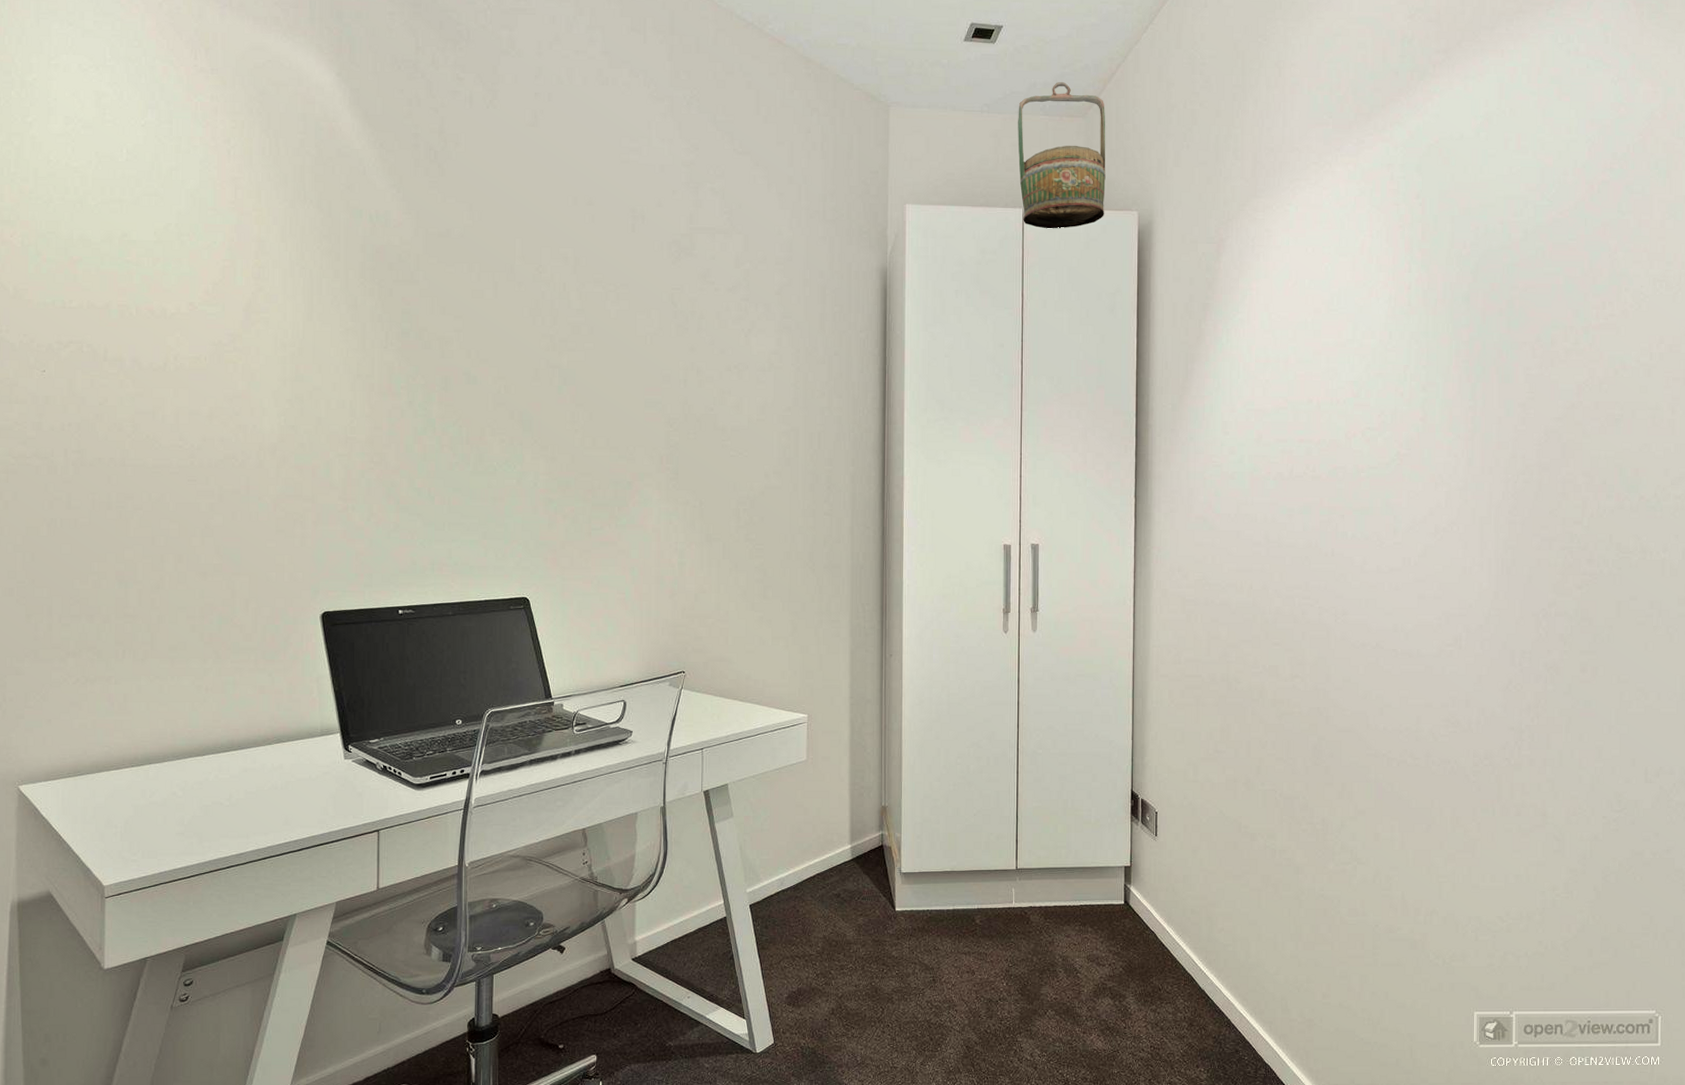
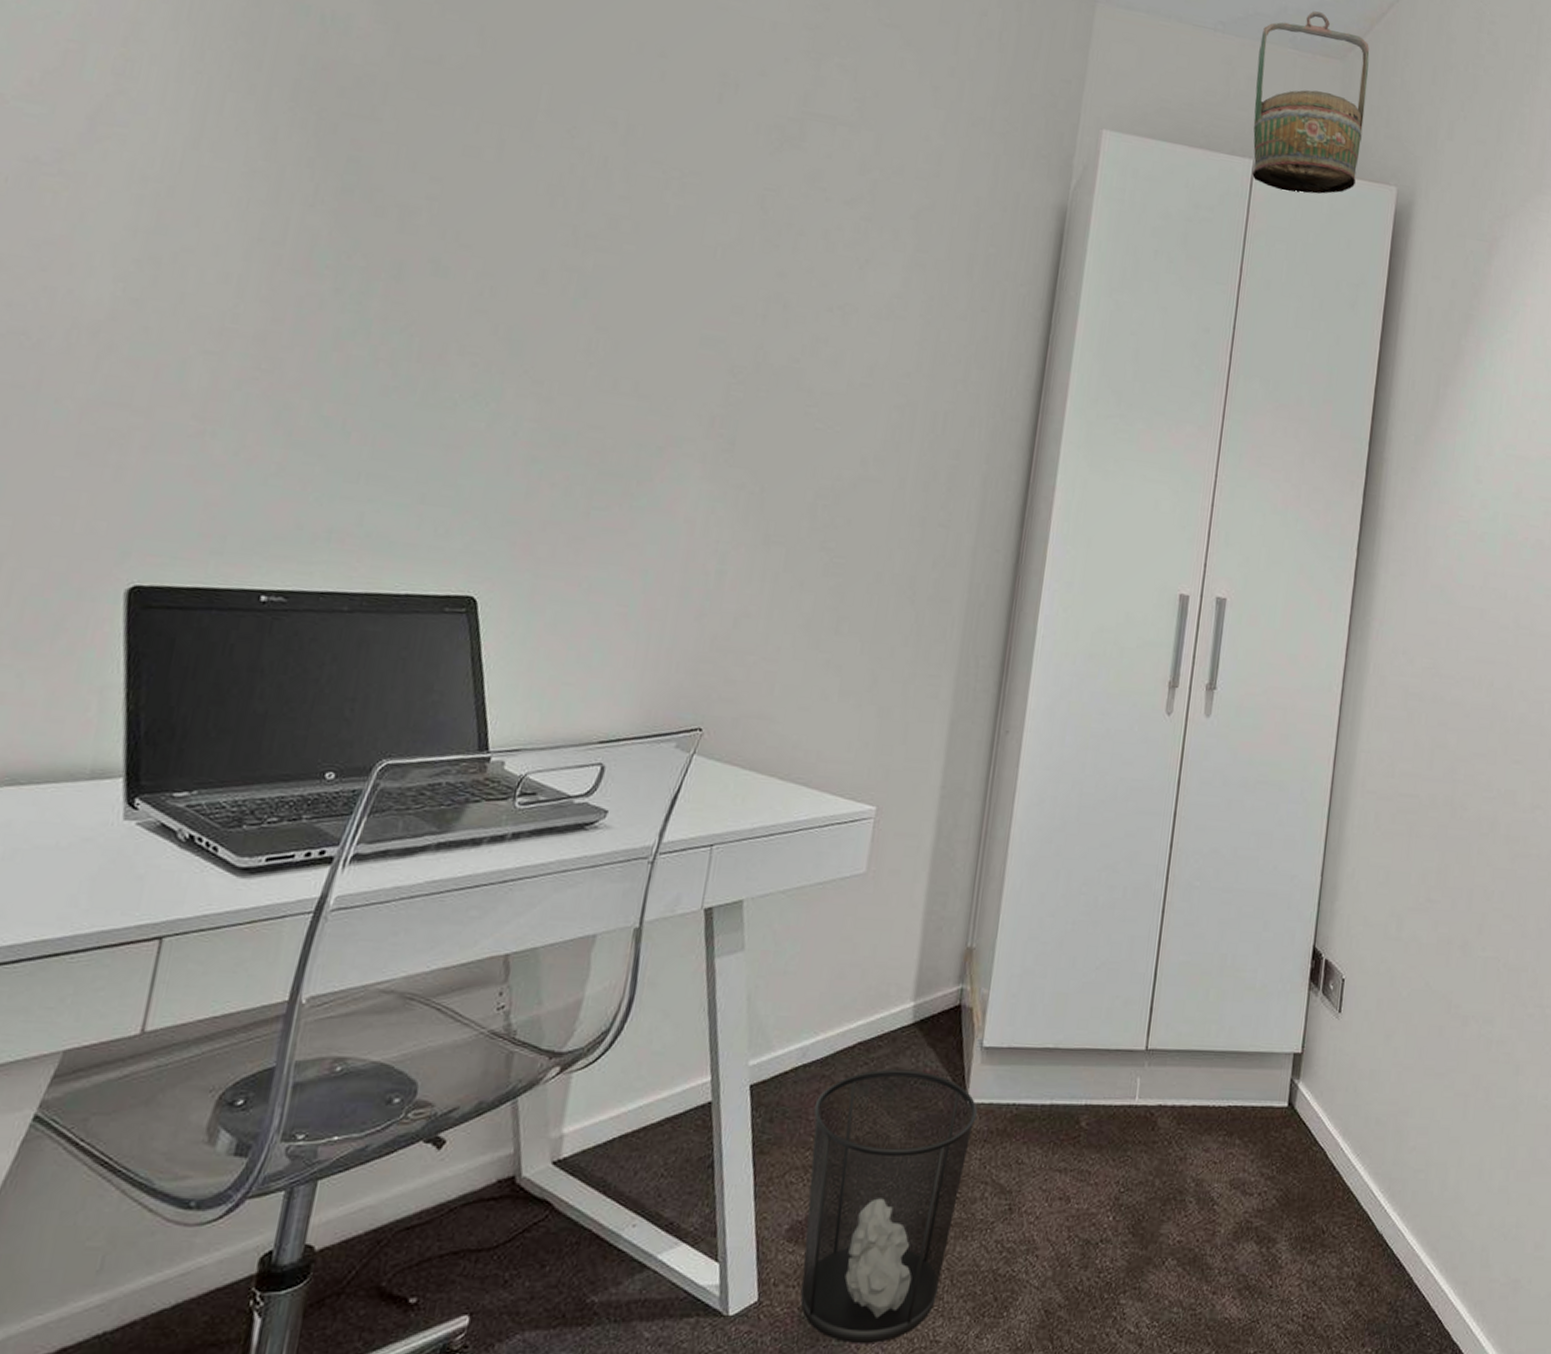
waste bin: none [793,890,903,1069] -> present [800,1069,978,1343]

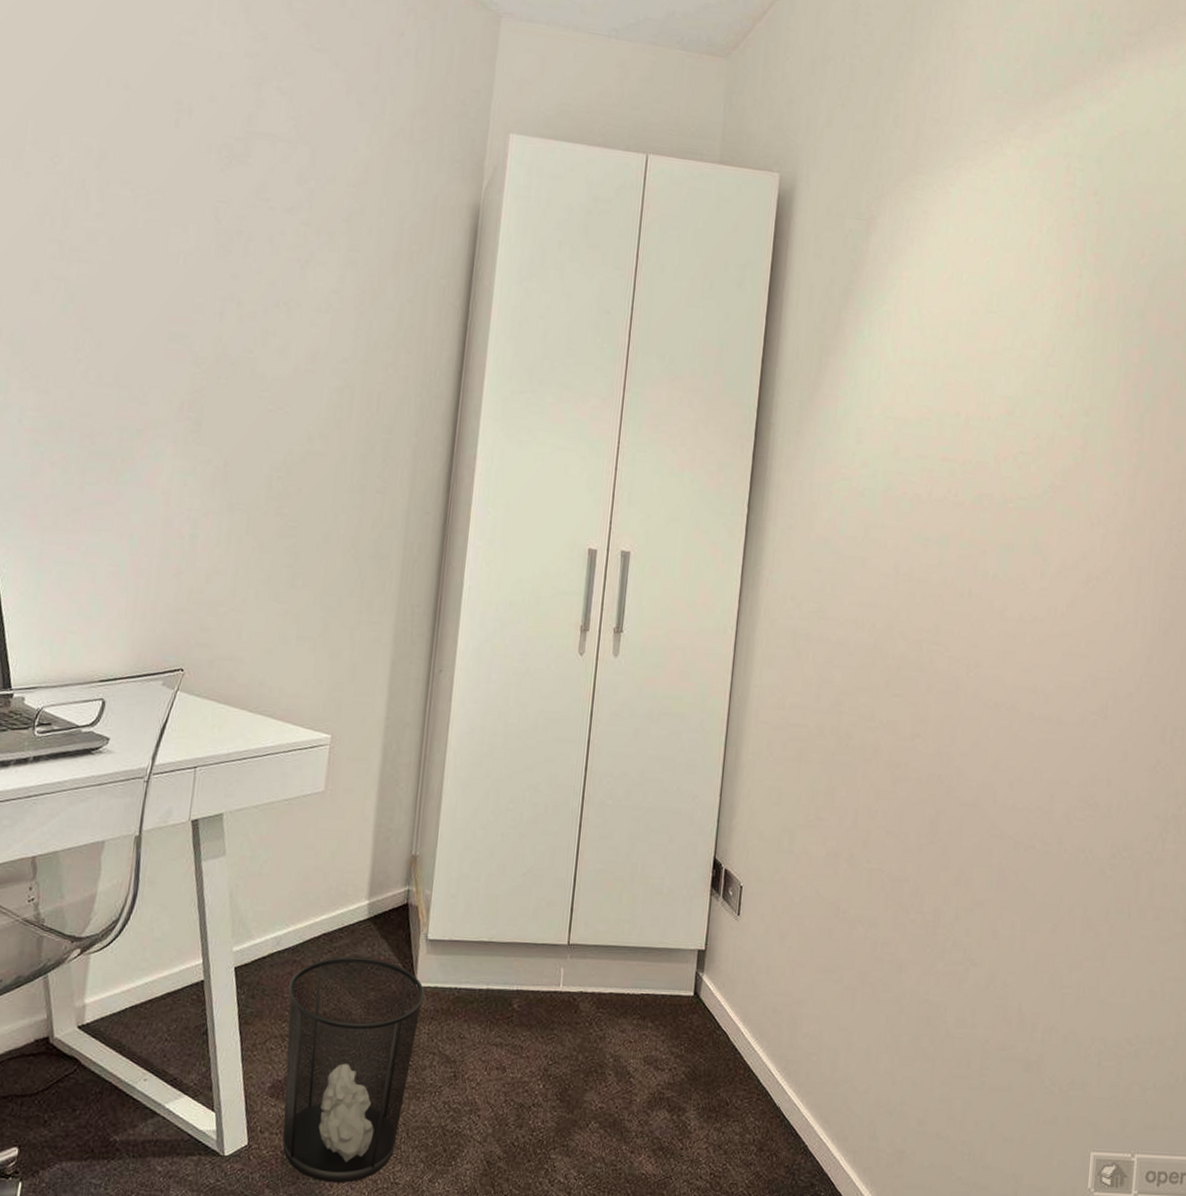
decorative basket: present [1252,11,1370,195] -> none [645,13,752,184]

